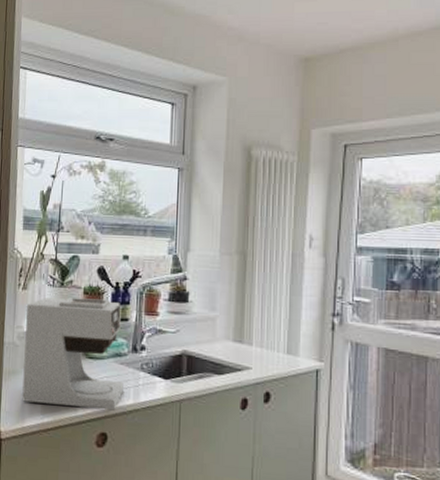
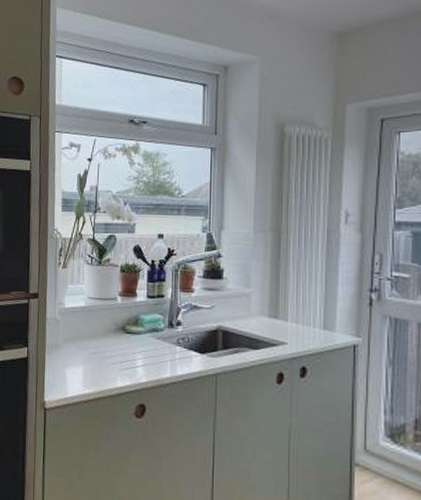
coffee maker: present [22,298,124,411] -> none [64,275,161,383]

